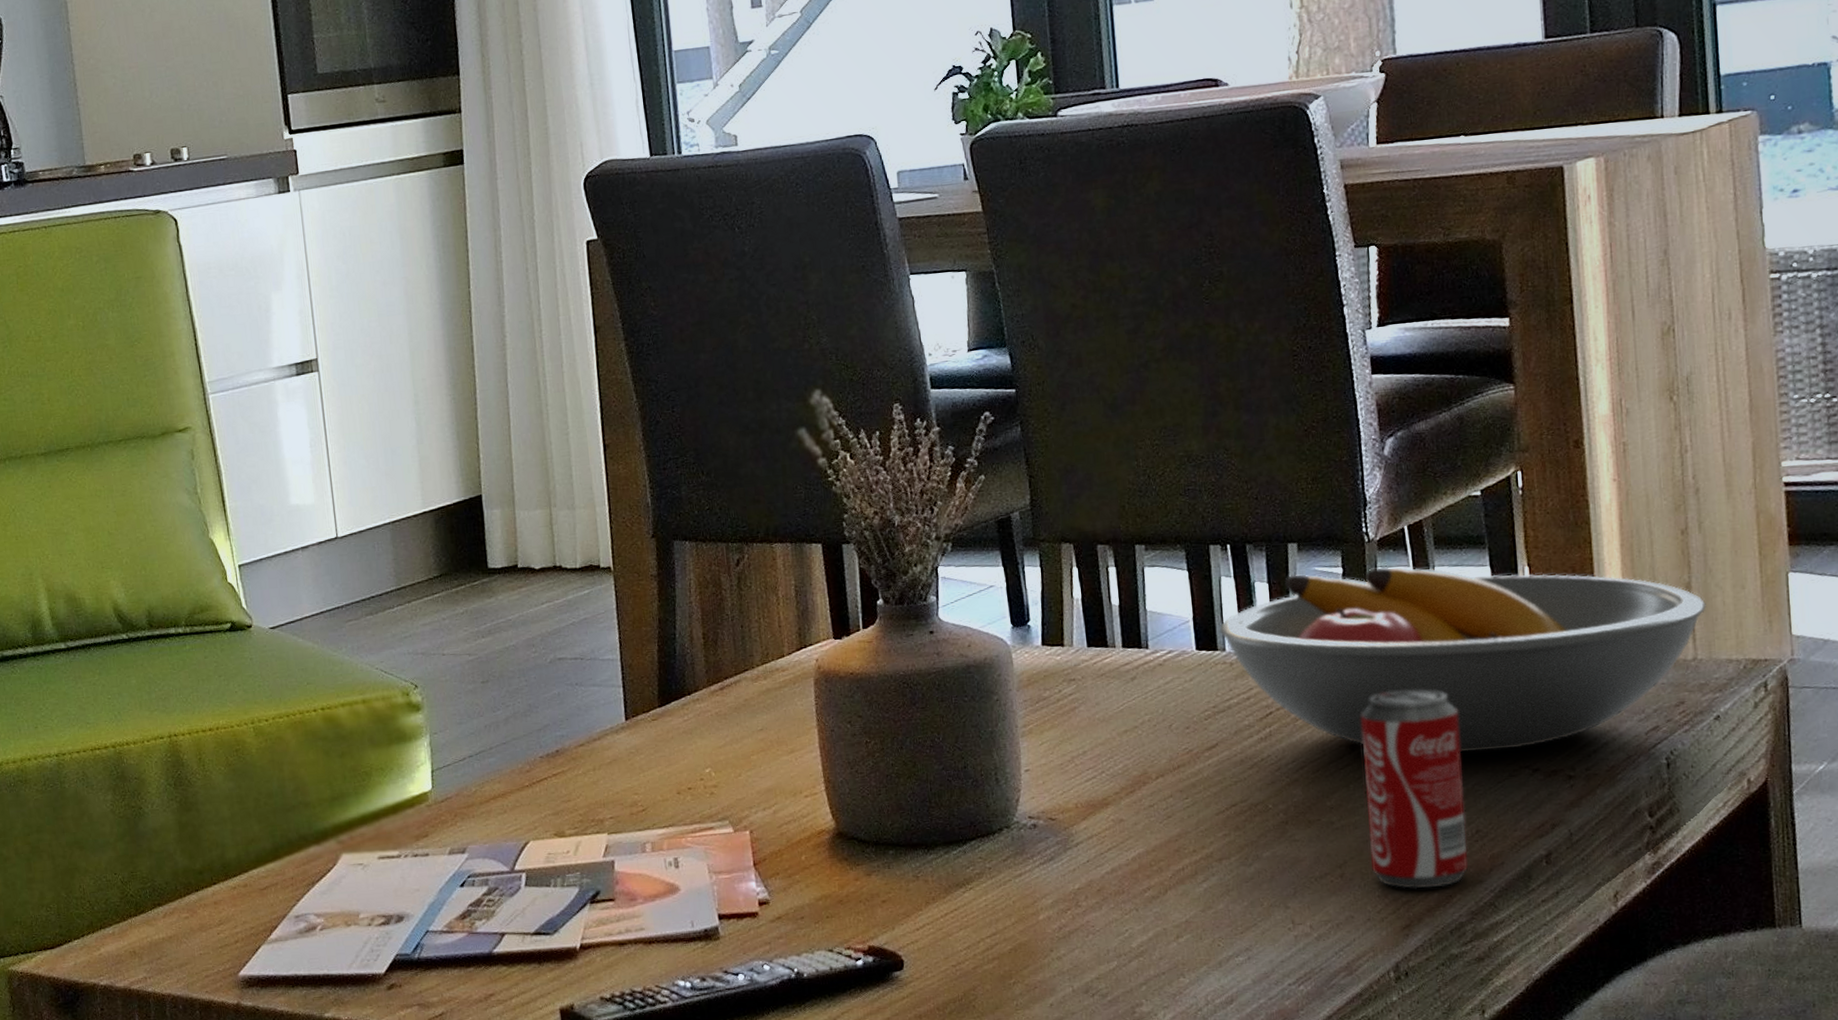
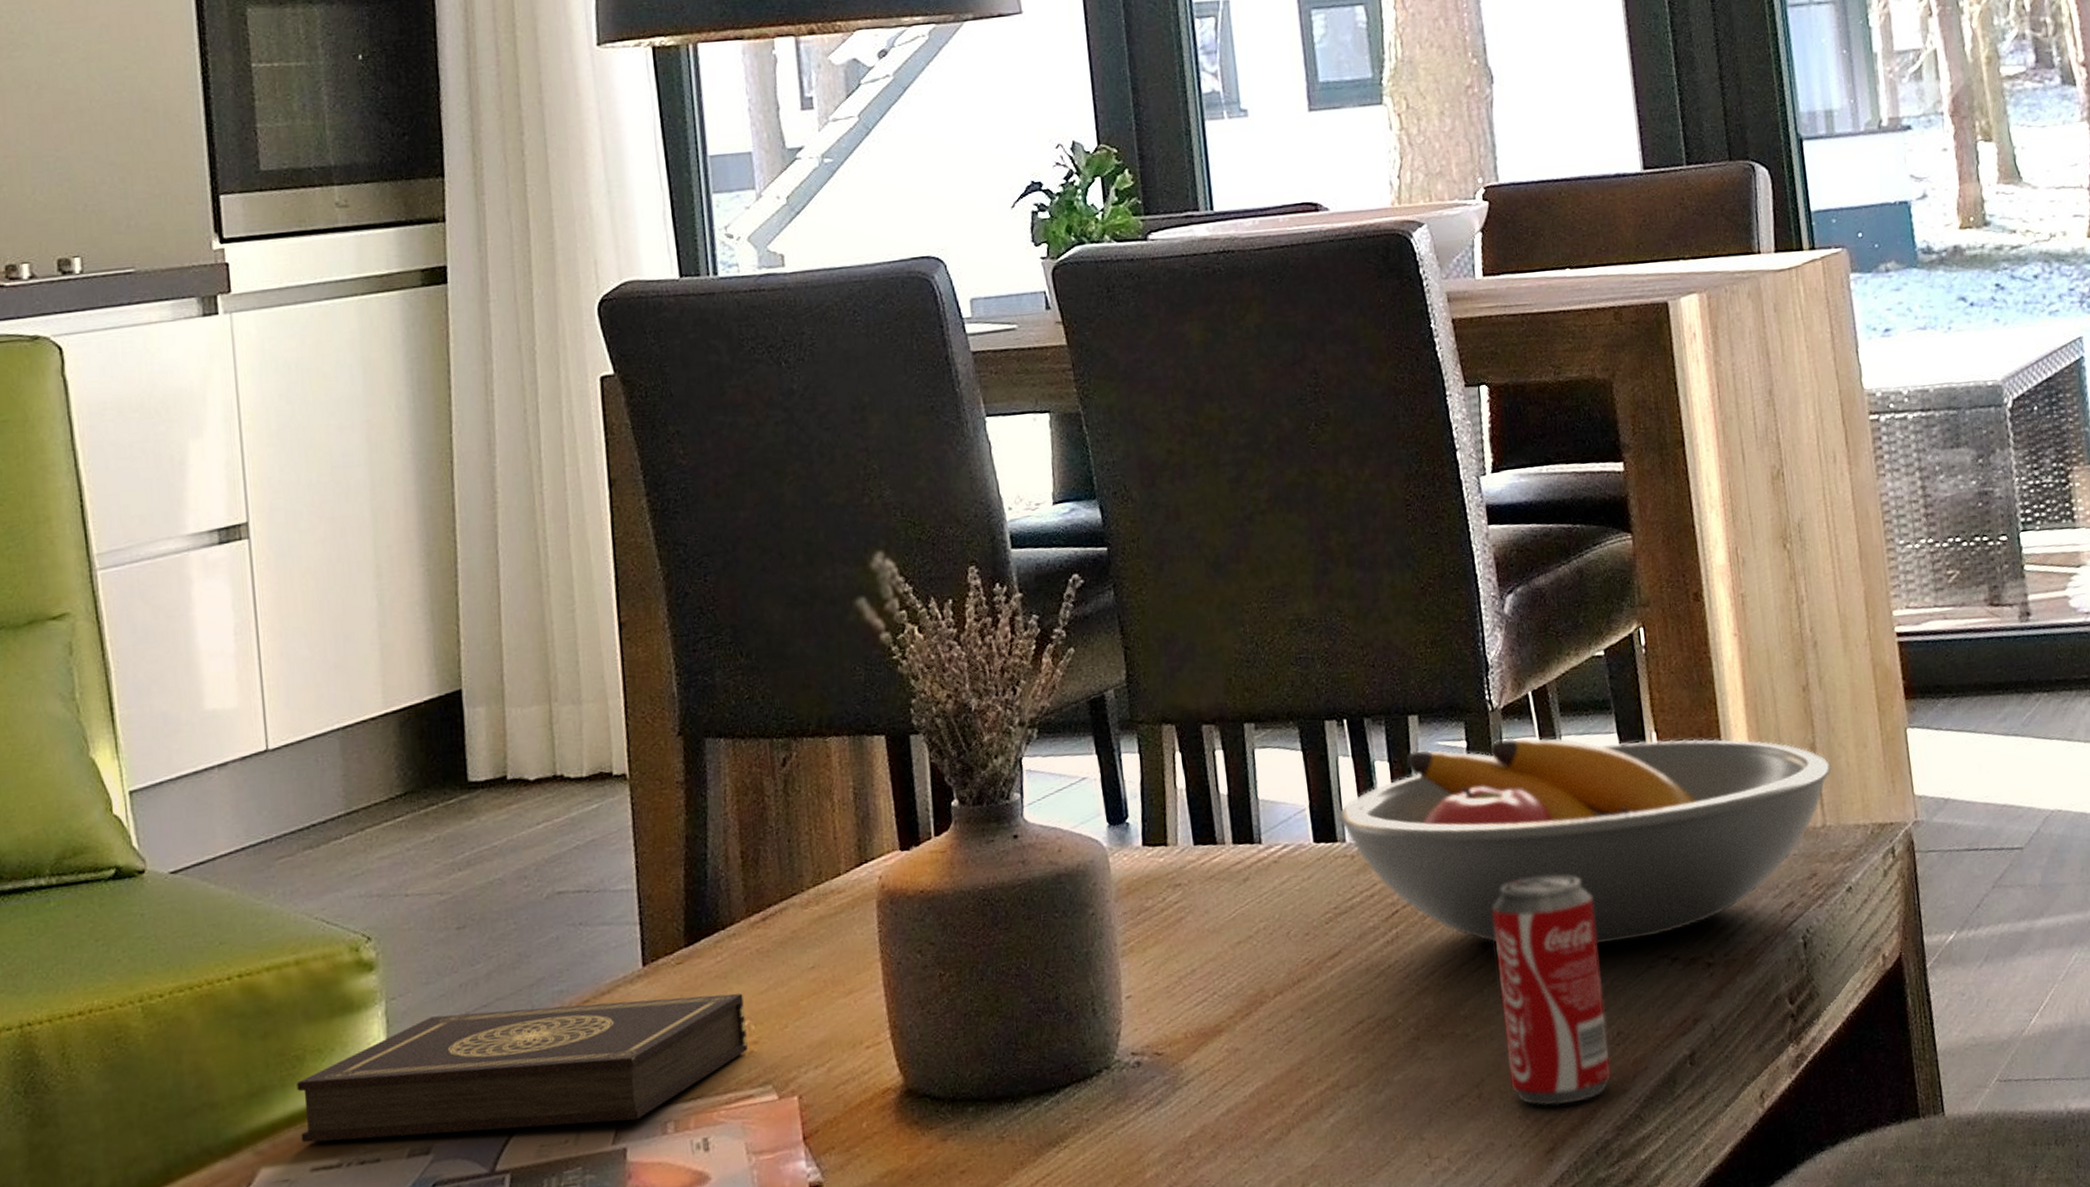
book: none [366,746,709,840] -> present [296,993,748,1143]

